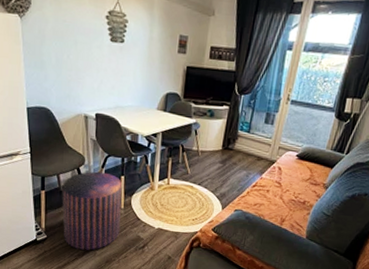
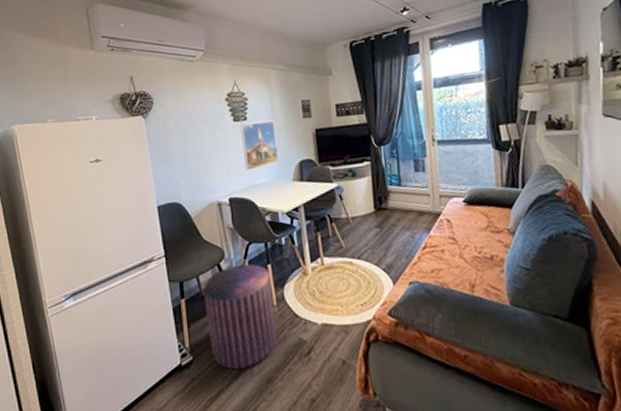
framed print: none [115,45,151,92] -> present [240,120,279,171]

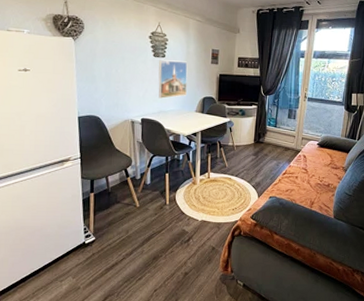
pouf: present [203,263,278,370] -> none [110,171,167,249]

